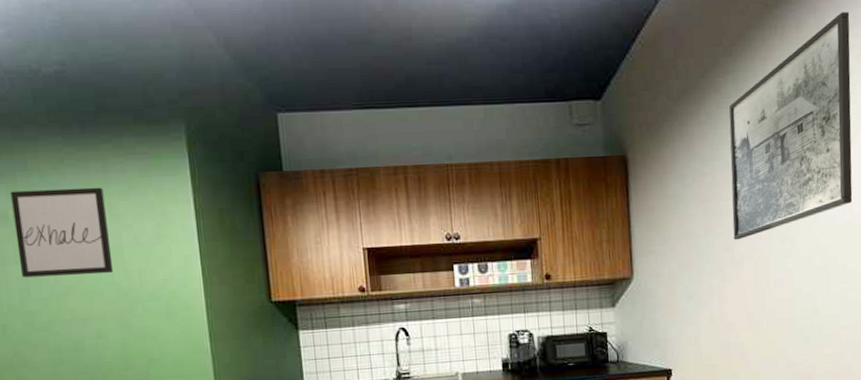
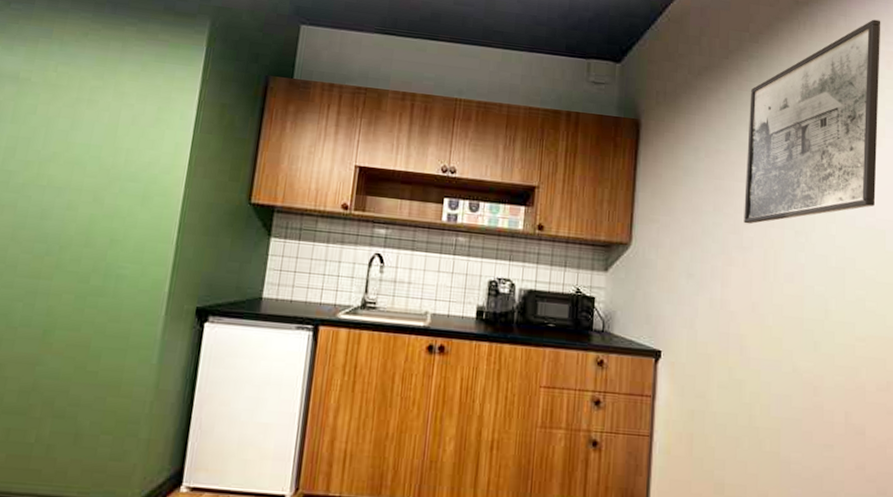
wall art: present [10,187,114,278] -> none [13,54,116,148]

